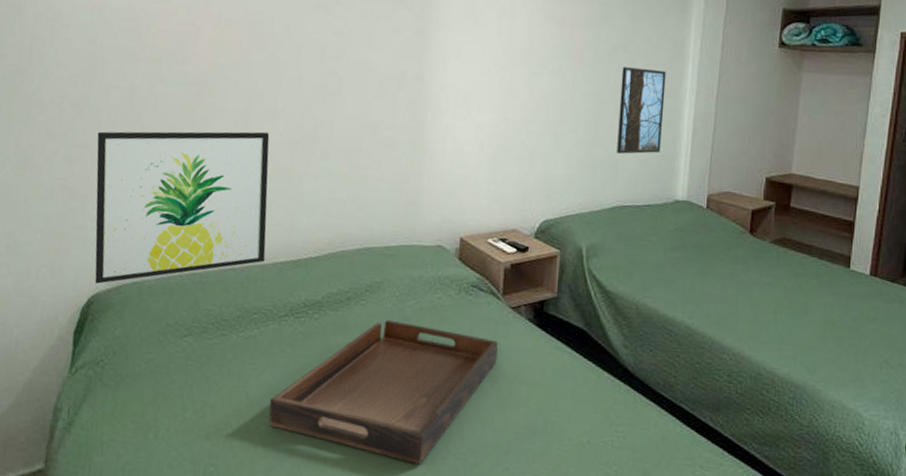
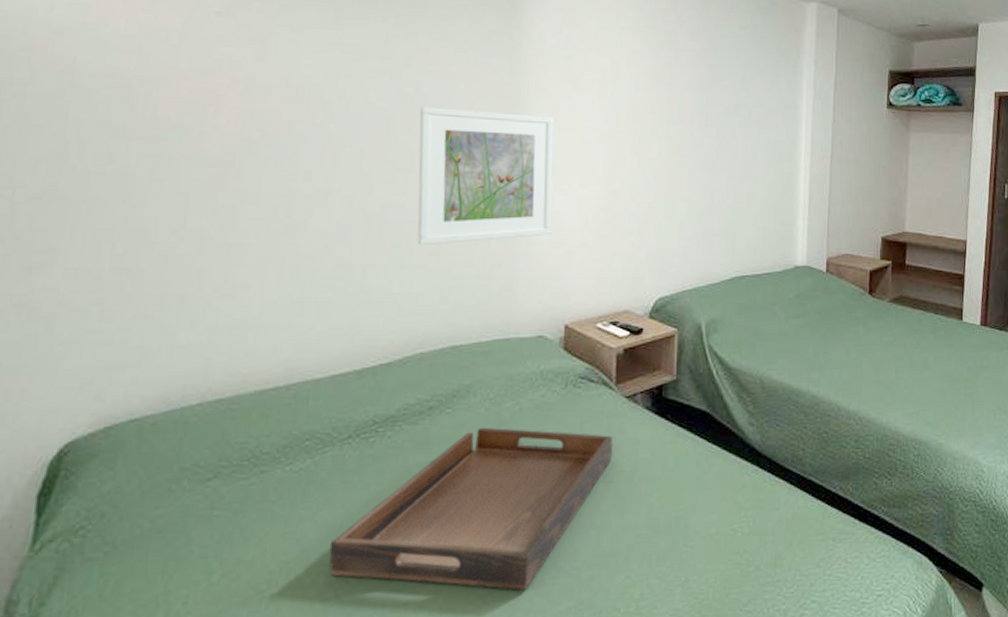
wall art: present [94,131,270,284] -> none [69,219,322,428]
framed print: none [342,39,458,160] -> present [417,107,554,246]
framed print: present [617,67,666,154] -> none [733,131,780,222]

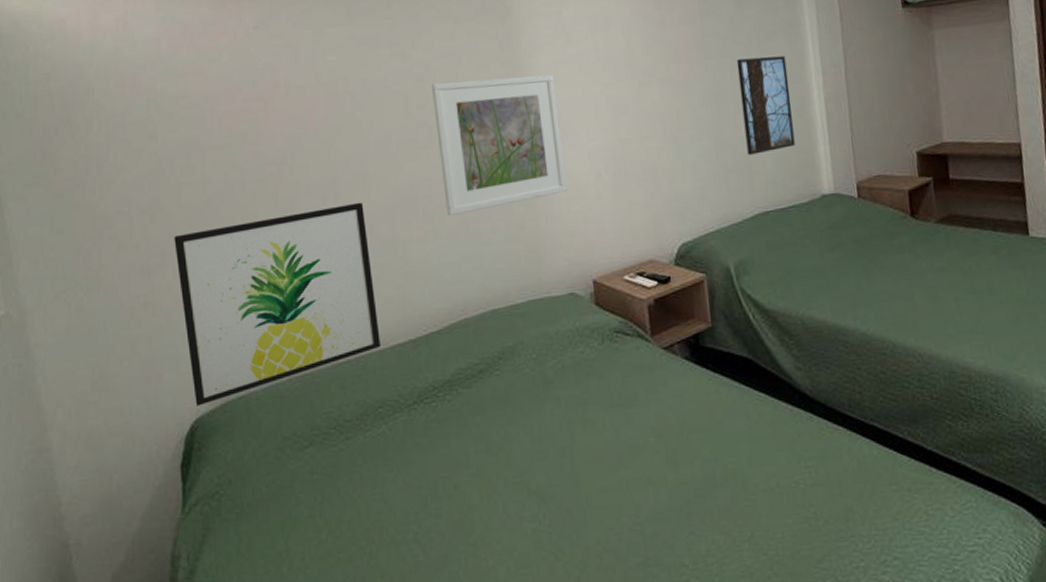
wall art: none [69,219,322,428] -> present [174,202,381,406]
serving tray: present [329,427,613,591] -> none [412,386,659,547]
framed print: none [733,131,780,222] -> present [736,55,795,155]

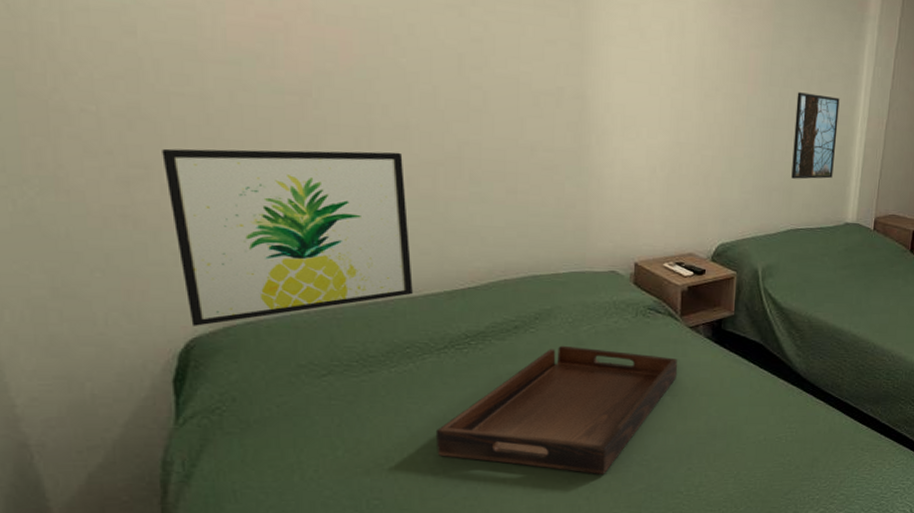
serving tray: none [412,386,659,547] -> present [435,345,678,474]
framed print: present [431,74,567,217] -> none [489,47,623,184]

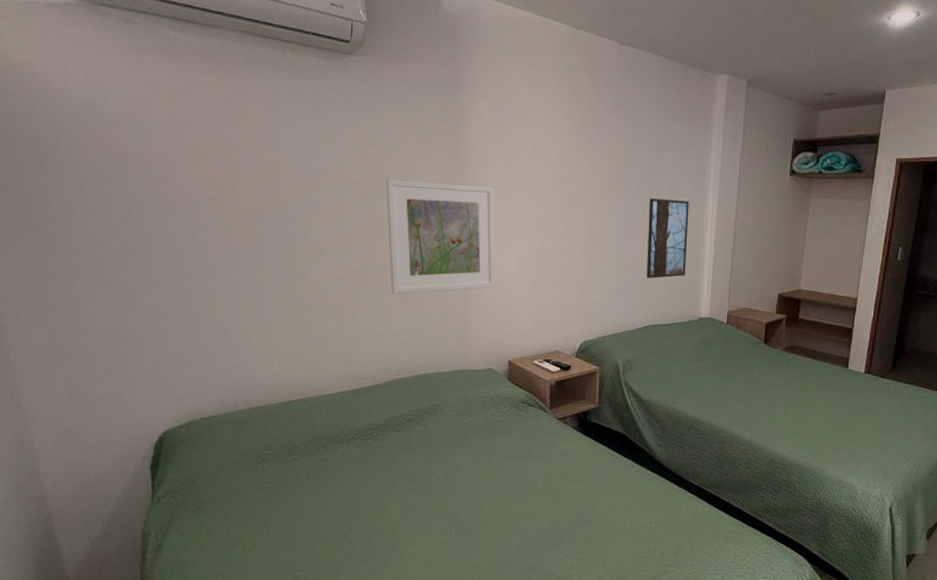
wall art: present [162,148,413,326] -> none [145,272,327,422]
serving tray: present [435,345,678,474] -> none [346,436,549,555]
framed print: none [489,47,623,184] -> present [385,179,495,295]

